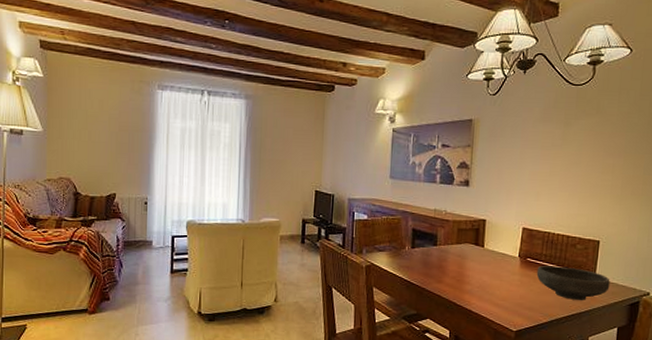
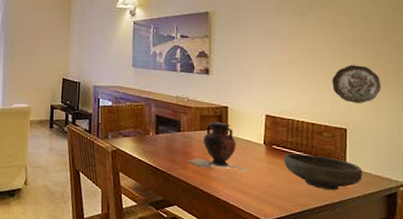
vase: none [442,234,501,285] -> present [187,121,248,172]
decorative plate: none [590,176,637,217] -> present [332,65,381,104]

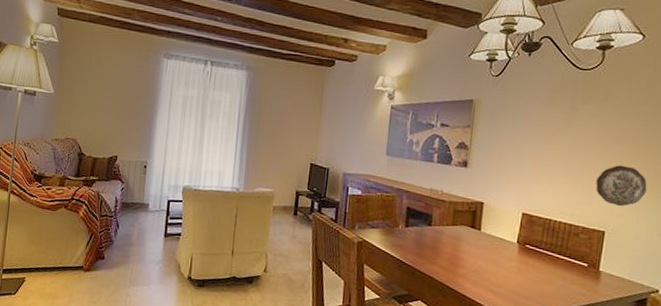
vase: present [187,121,248,172] -> none [435,216,498,270]
bowl: present [284,153,363,190] -> none [535,253,616,293]

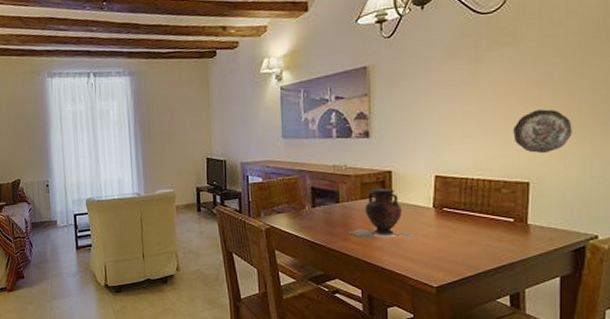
vase: none [435,216,498,270] -> present [347,188,415,239]

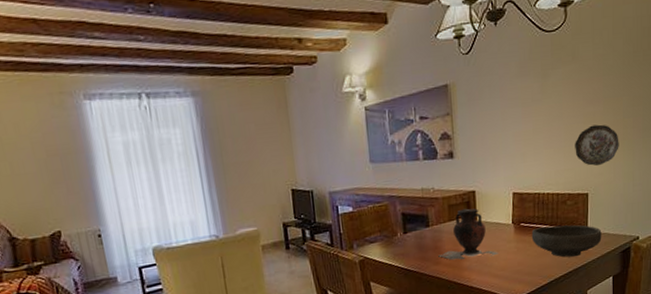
bowl: none [456,214,546,249] -> present [531,224,602,258]

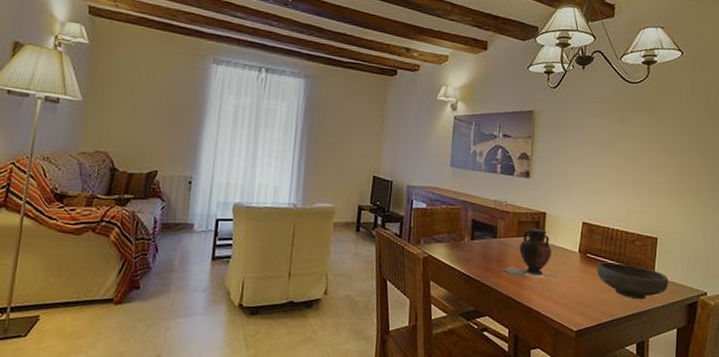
decorative plate: present [575,124,619,166] -> none [647,173,692,214]

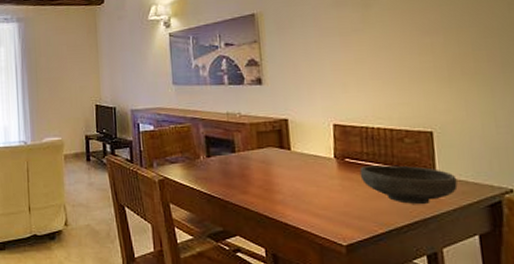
vase: present [501,227,561,281] -> none [246,137,318,192]

